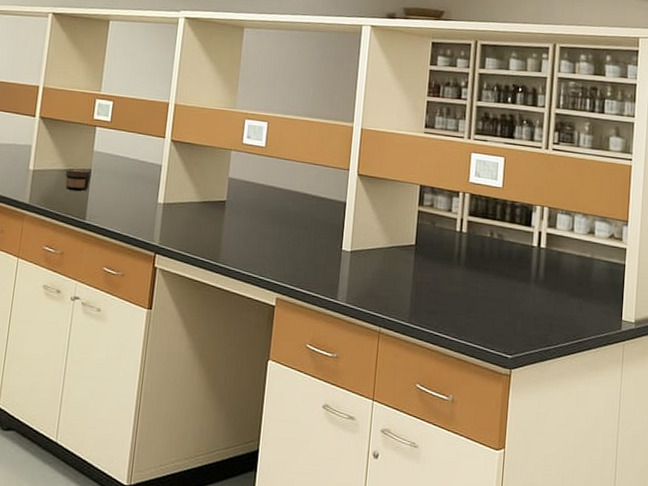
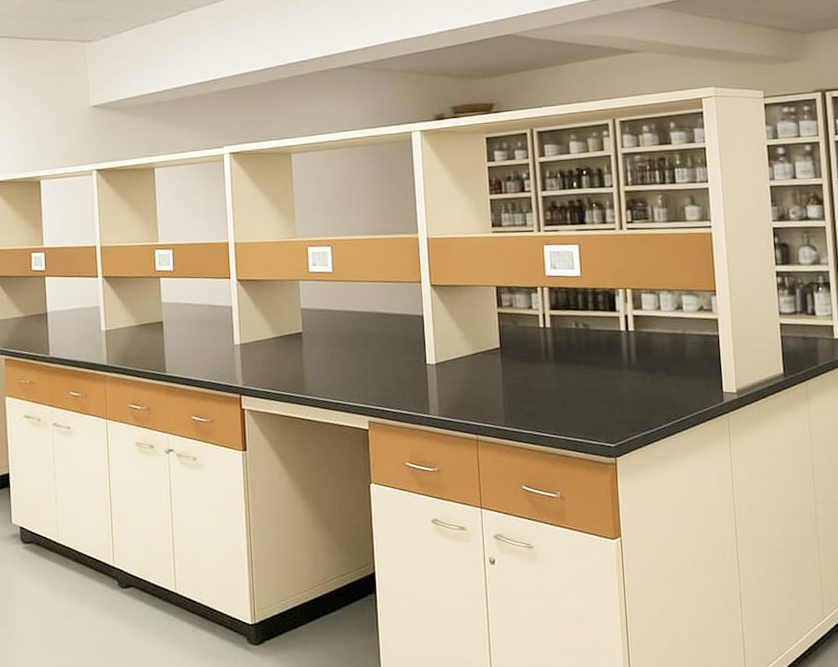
jar: present [65,168,92,191] -> none [137,321,164,345]

